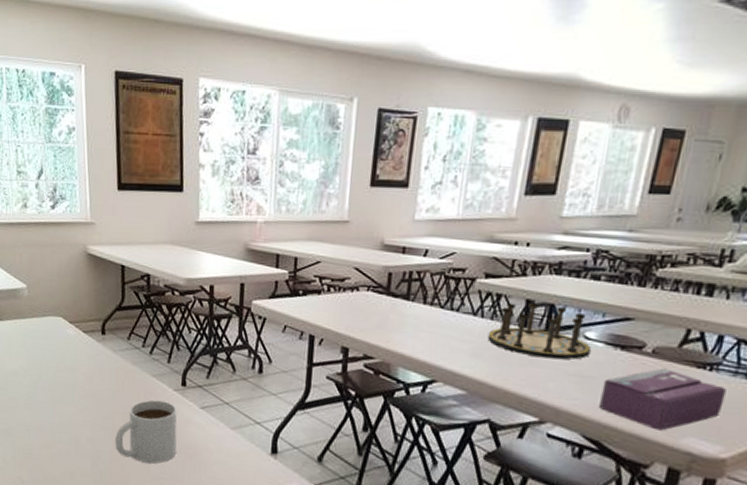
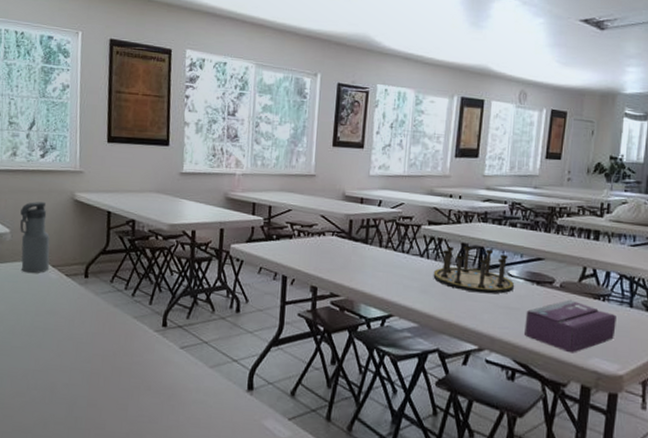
water bottle: none [35,255,67,330] -> present [20,201,50,274]
mug: present [115,399,177,464] -> none [92,341,157,407]

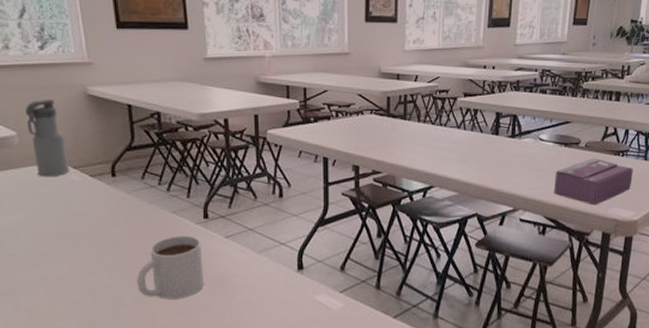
mug: none [92,341,157,407] -> present [137,235,205,299]
board game: present [433,246,514,294] -> none [470,115,544,159]

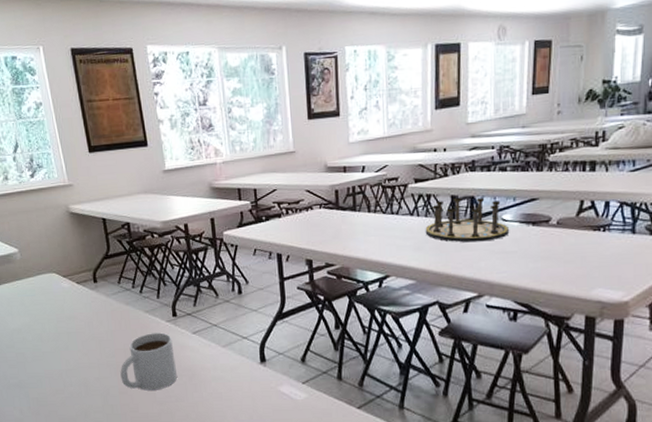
water bottle: present [25,99,69,177] -> none [23,219,60,286]
board game: none [470,115,544,159] -> present [425,198,509,243]
tissue box: present [554,158,633,205] -> none [523,235,619,287]

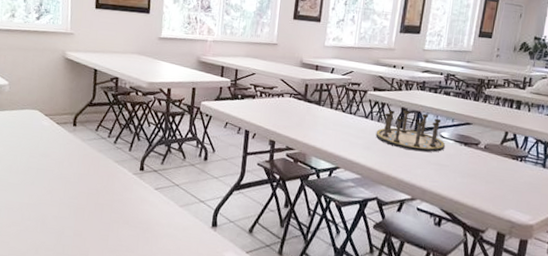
mug: present [120,332,178,391] -> none [78,182,135,238]

